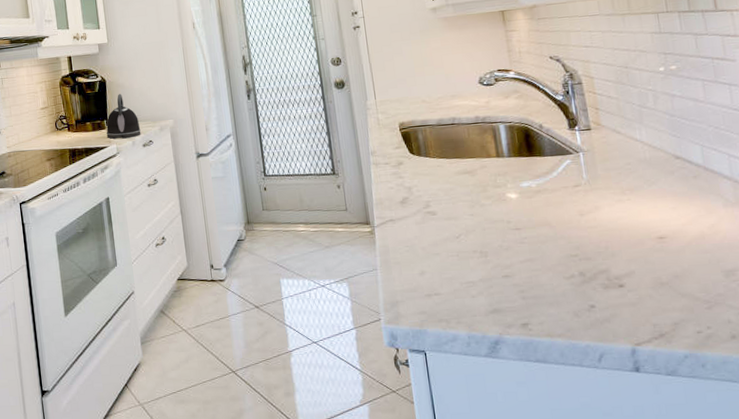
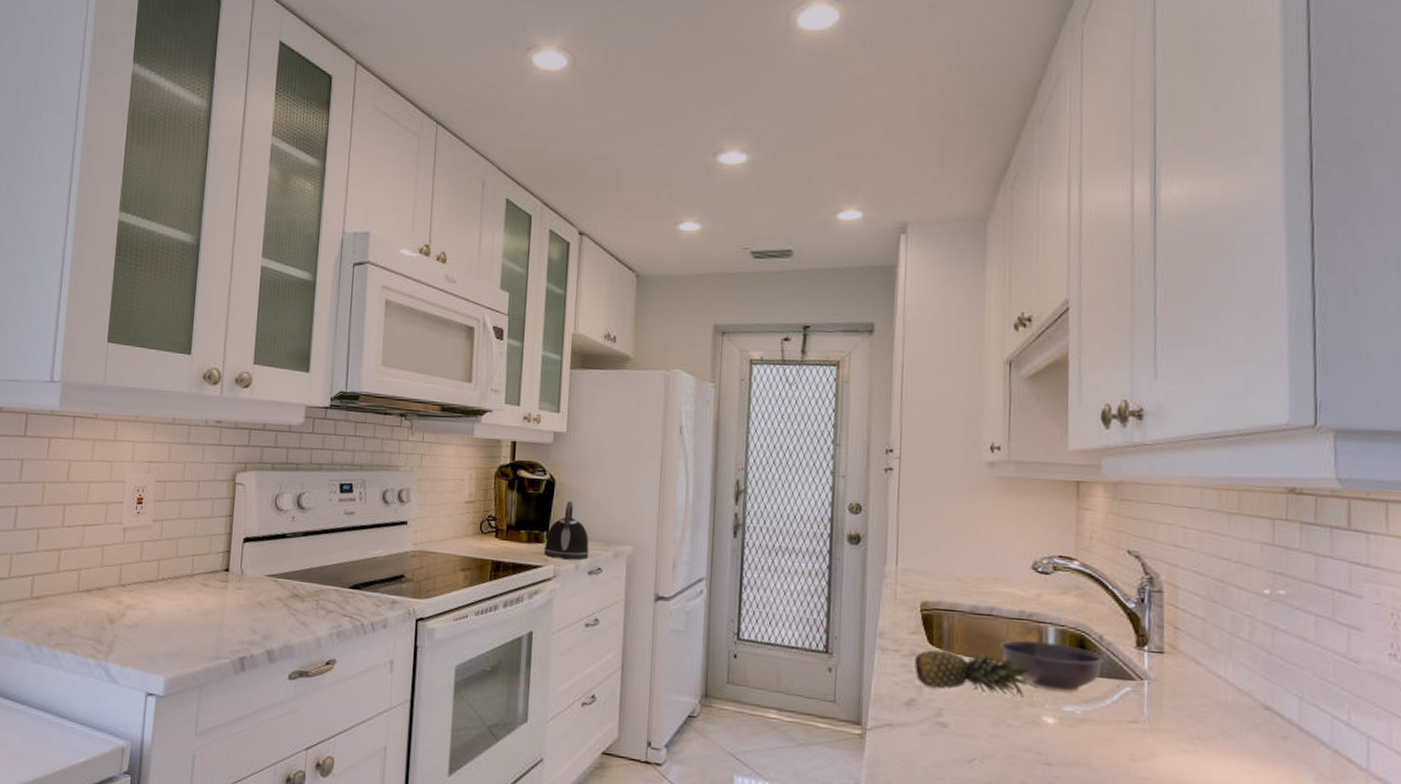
fruit: none [401,149,491,188] -> present [914,649,1030,699]
bowl: none [464,136,546,173] -> present [999,639,1104,692]

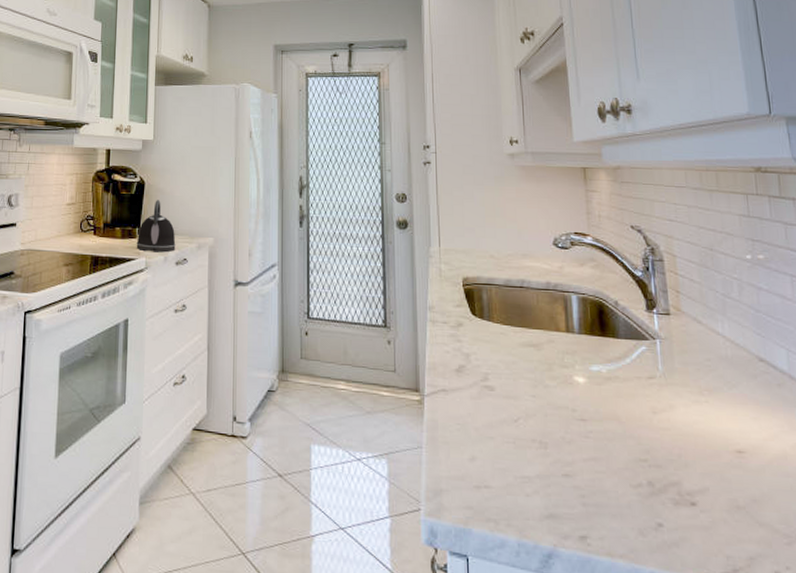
fruit: present [914,649,1030,699] -> none [461,320,560,361]
bowl: present [999,639,1104,692] -> none [532,308,621,353]

